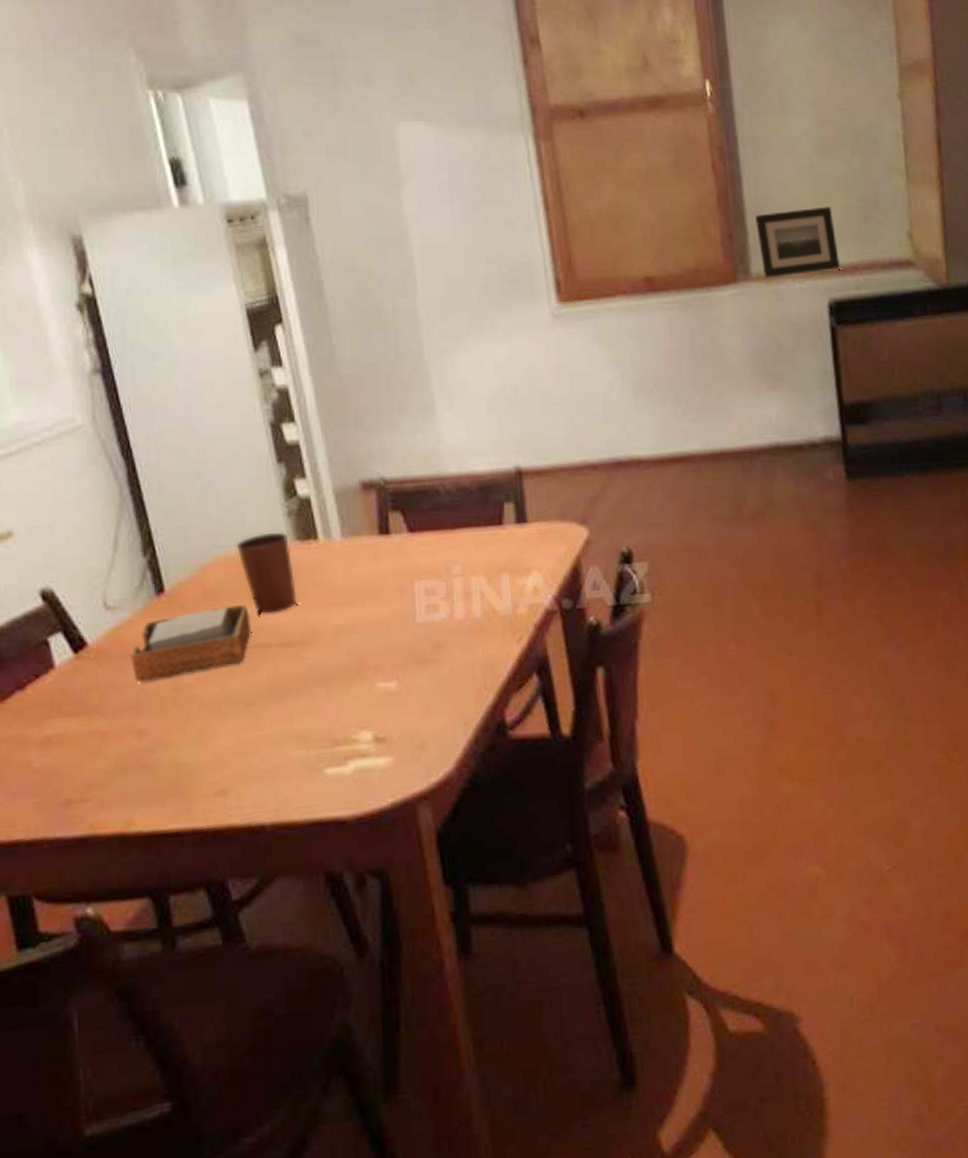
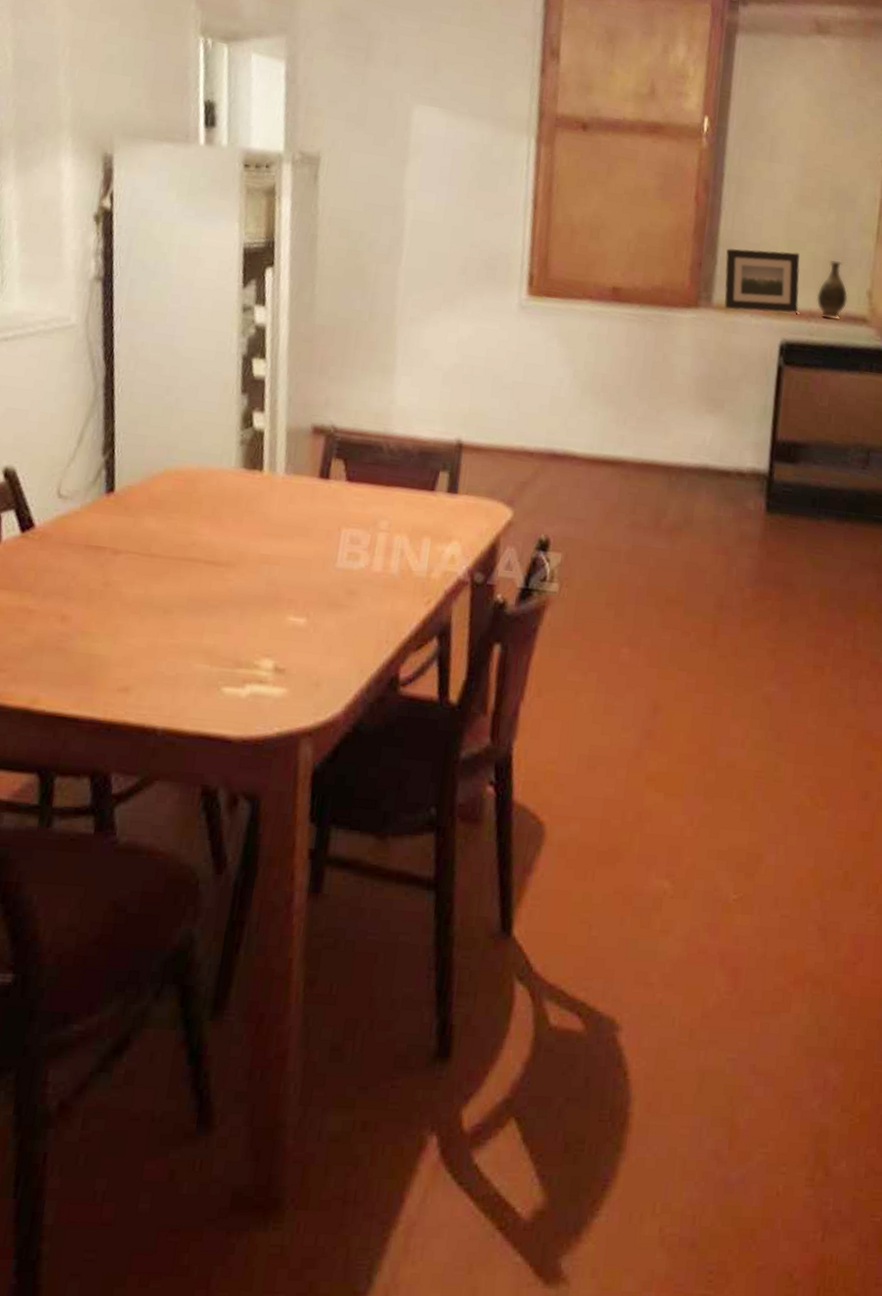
napkin holder: present [131,604,251,683] -> none [69,515,186,573]
cup: present [235,531,297,615] -> none [186,455,237,532]
vase: none [856,206,889,267] -> present [816,260,848,318]

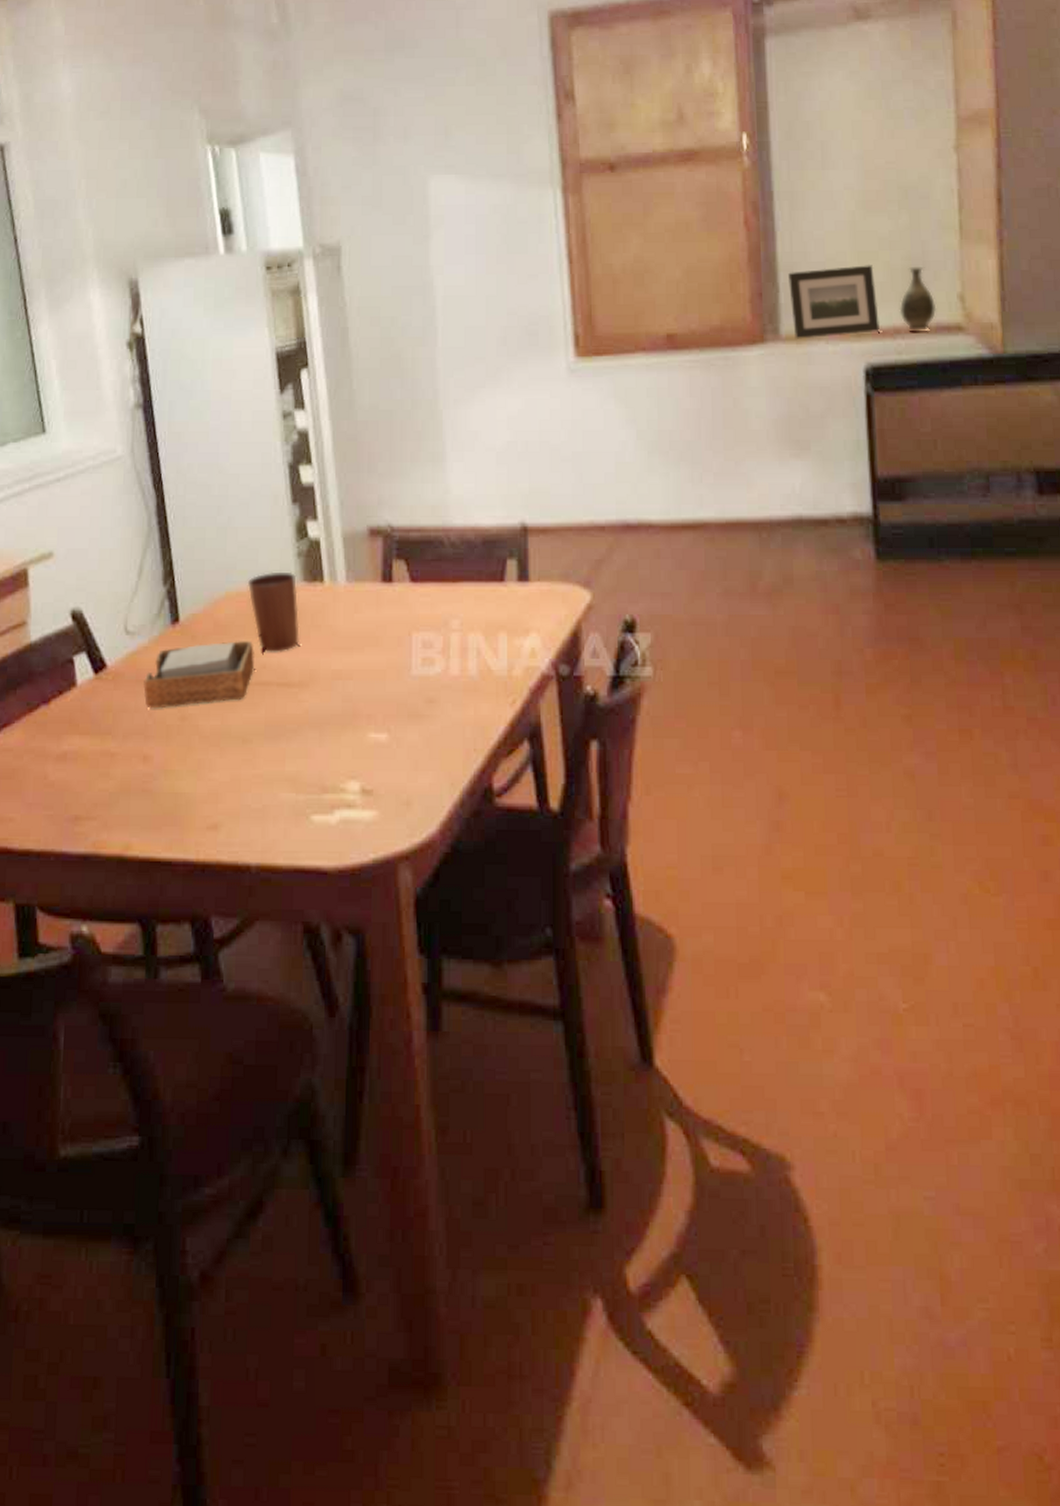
napkin holder: none [69,515,186,573] -> present [143,640,254,709]
cup: none [186,455,237,532] -> present [247,571,300,652]

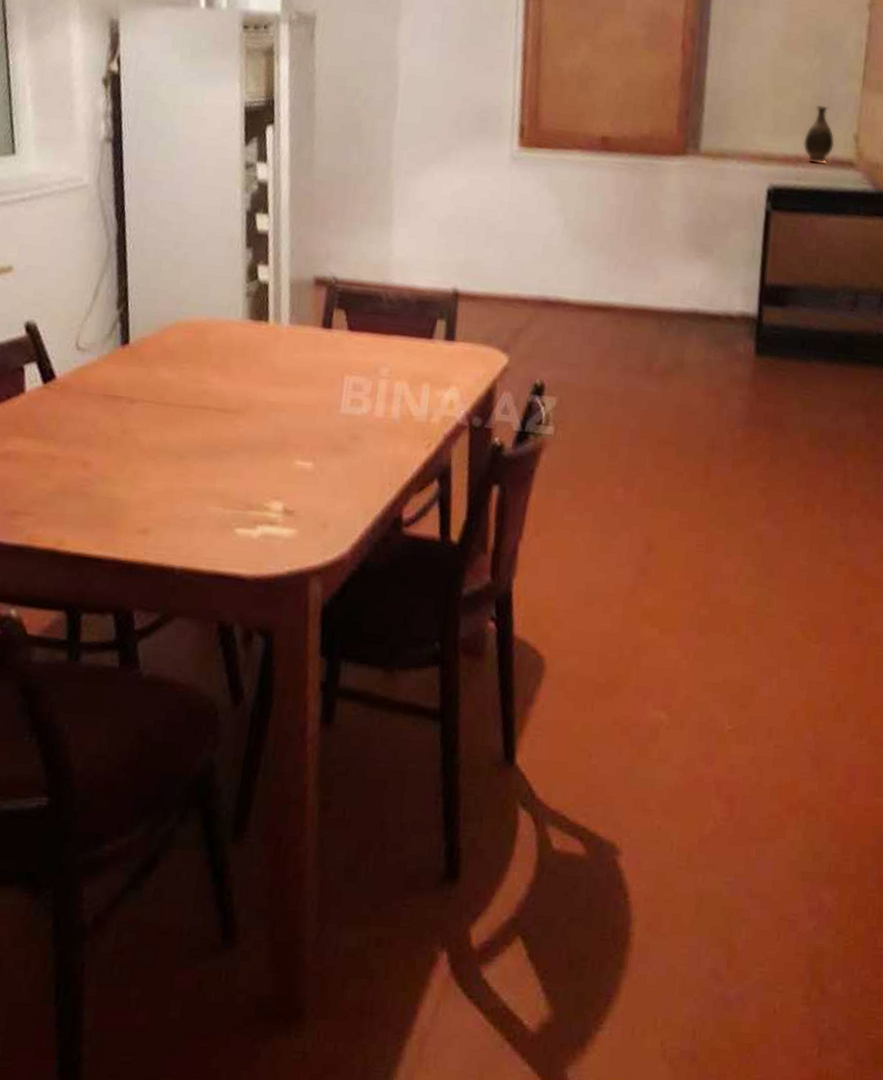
napkin holder: present [143,640,254,709] -> none [89,365,198,421]
cup: present [247,571,300,652] -> none [196,307,244,381]
picture frame: present [788,265,880,339] -> none [712,96,787,159]

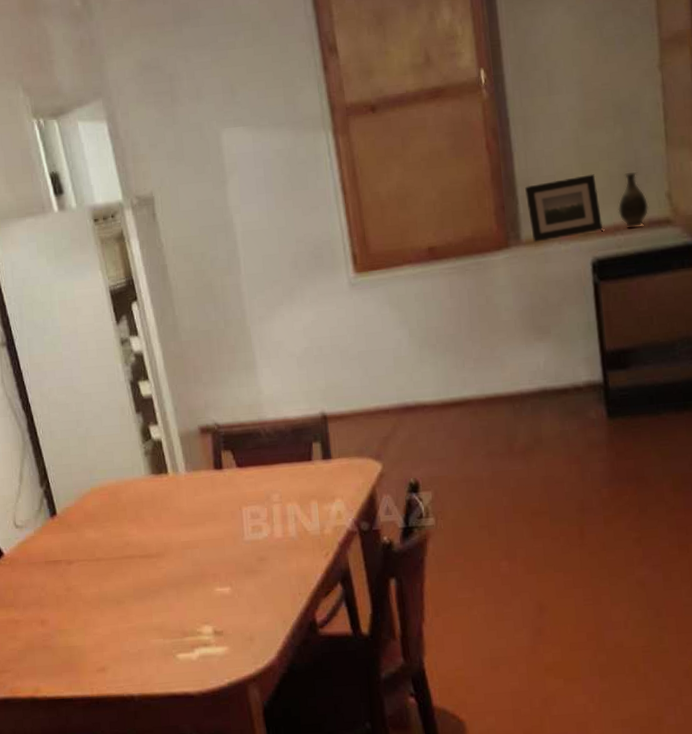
picture frame: none [712,96,787,159] -> present [525,174,603,243]

